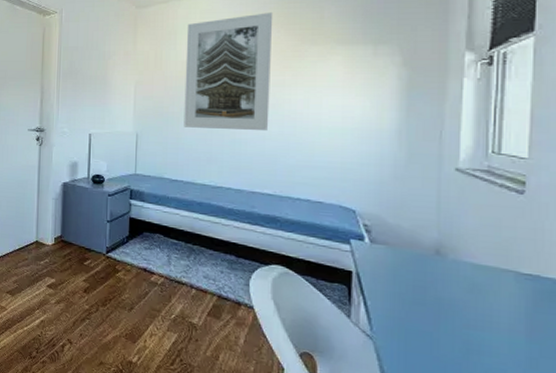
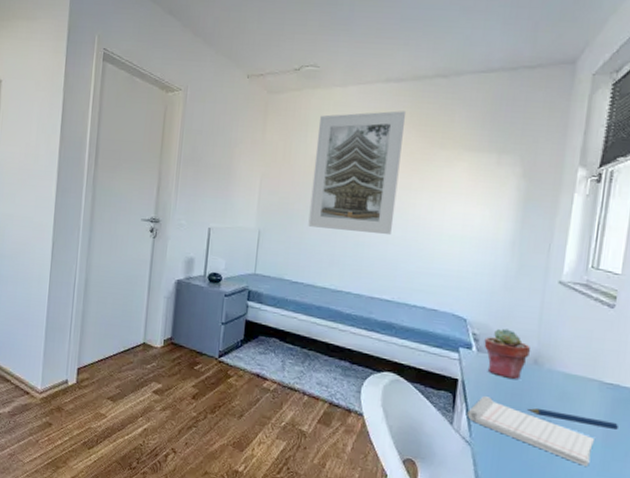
notebook: none [365,288,544,364] -> present [467,396,618,466]
potted succulent: none [377,219,431,271] -> present [484,328,531,379]

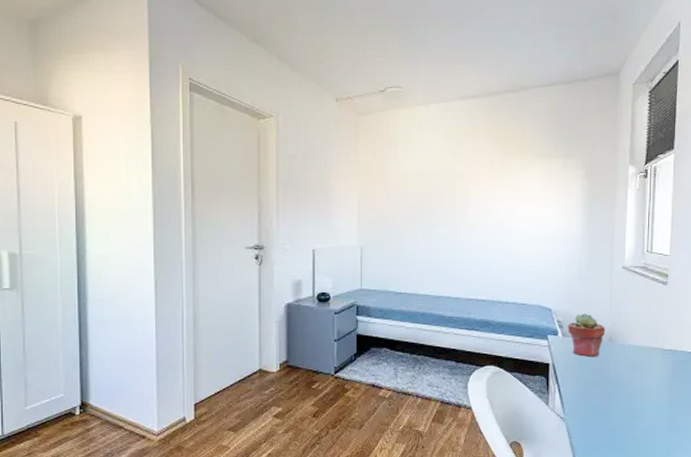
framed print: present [308,111,407,236] -> none [406,125,484,240]
notebook: present [467,396,618,466] -> none [559,375,679,423]

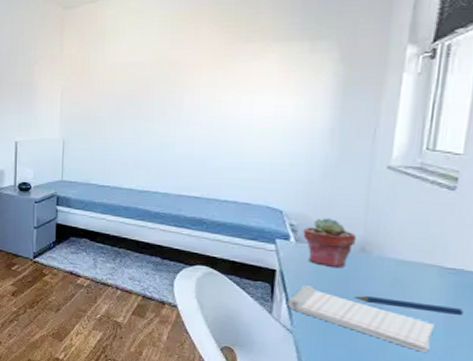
notebook: none [559,375,679,423] -> present [287,285,463,353]

